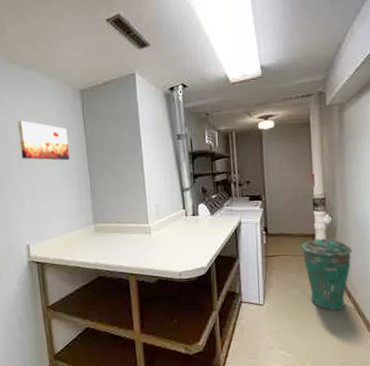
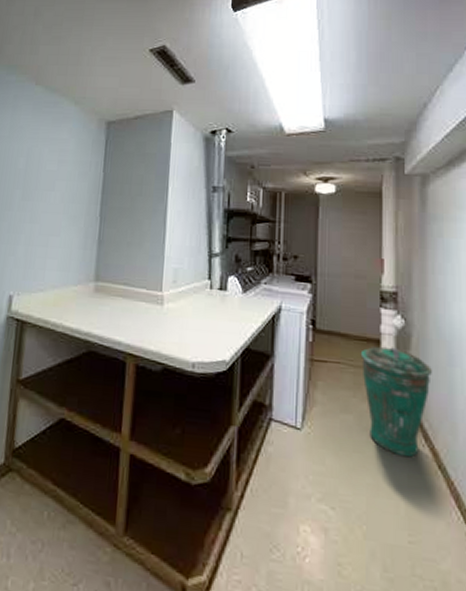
wall art: present [17,120,70,161] -> none [26,147,84,200]

